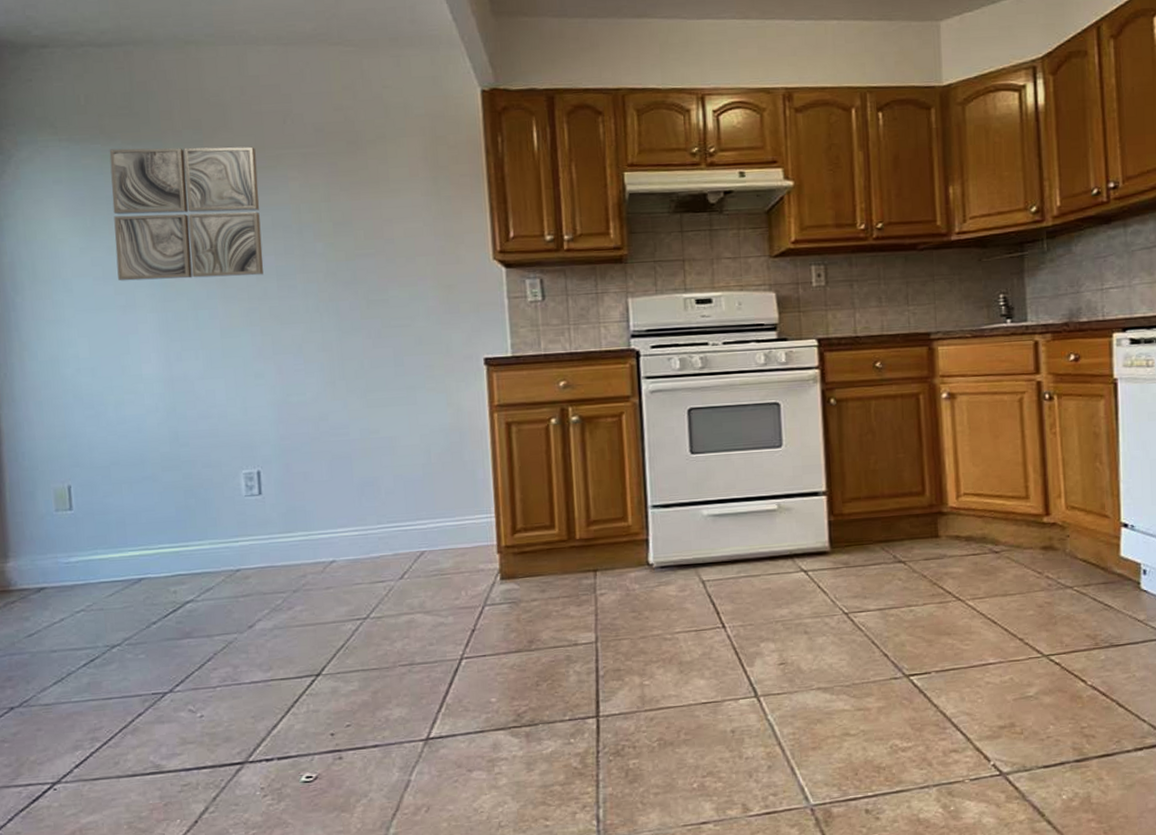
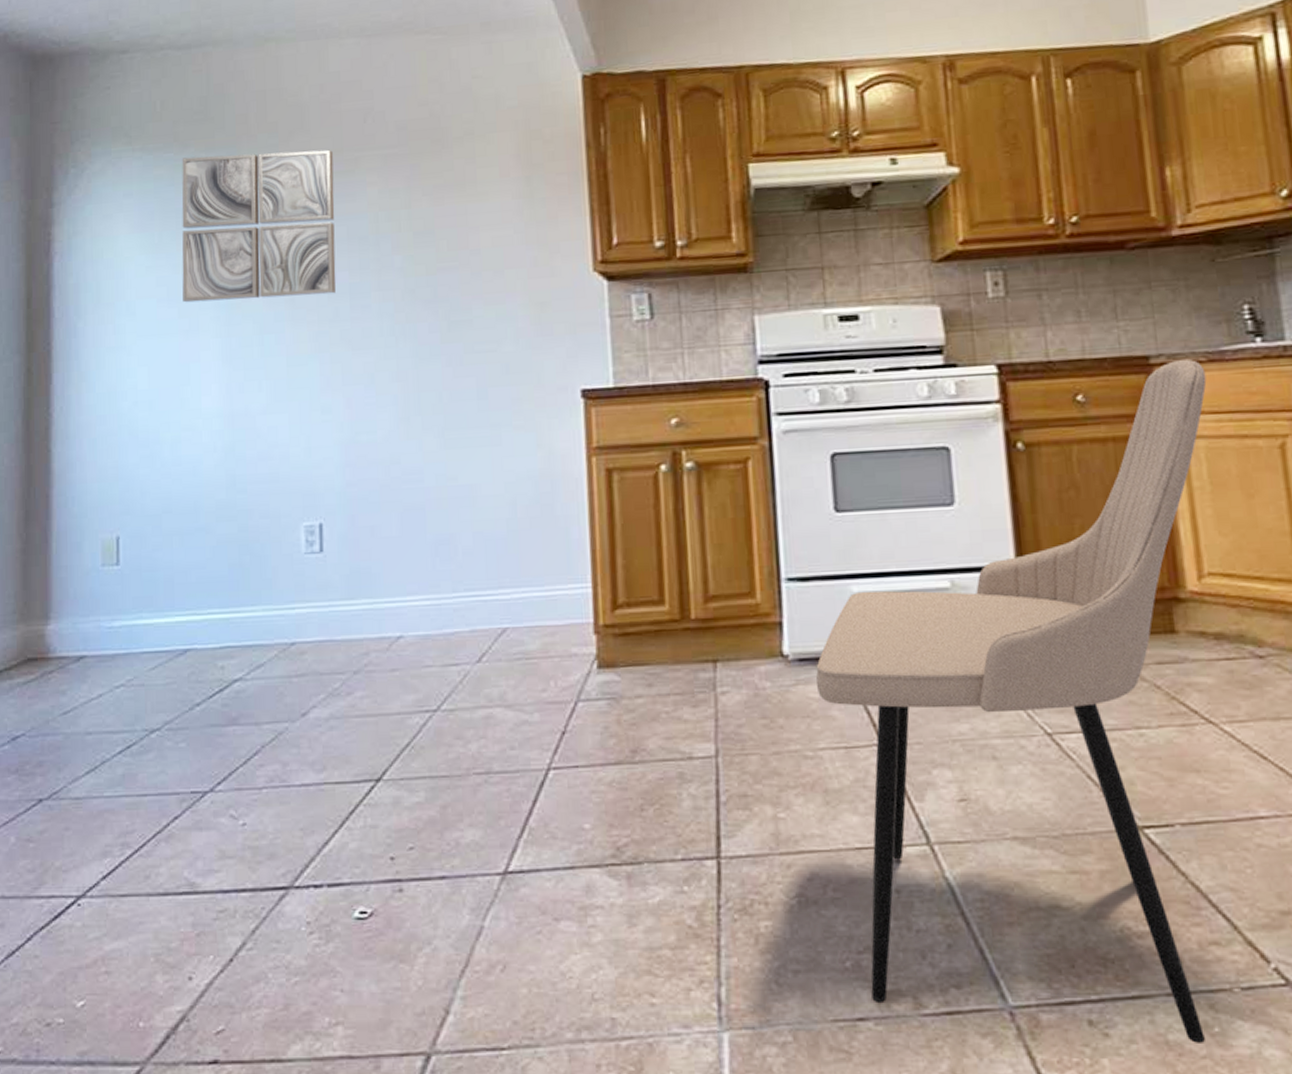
dining chair: none [673,335,970,819] -> present [815,358,1207,1043]

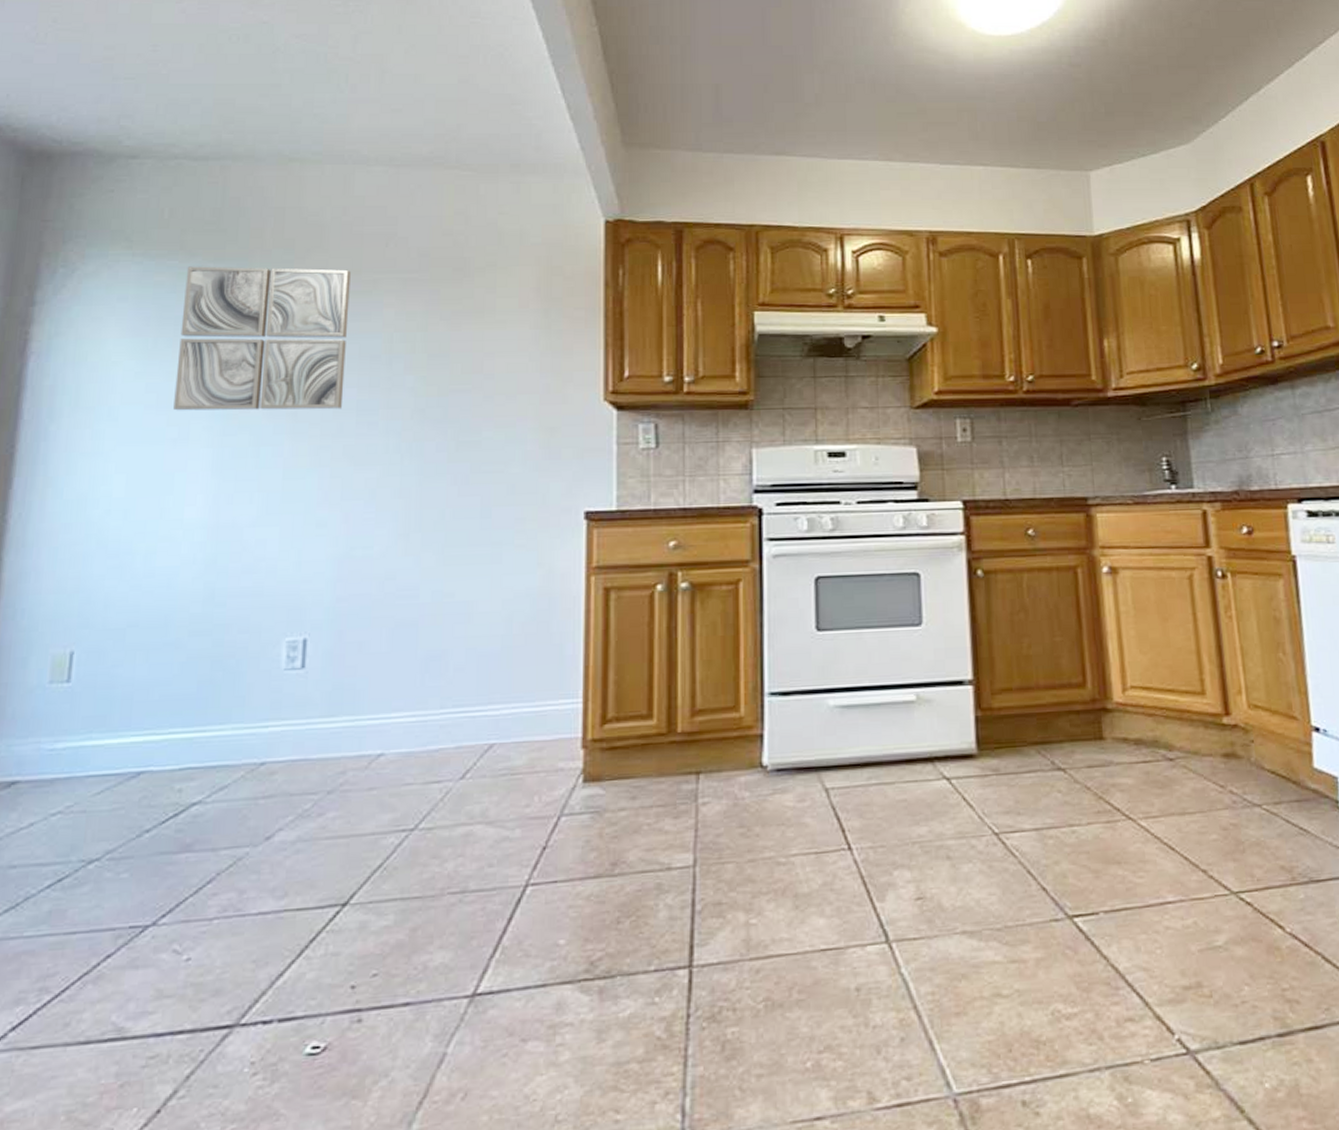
dining chair: present [815,358,1207,1043] -> none [791,501,1133,1115]

